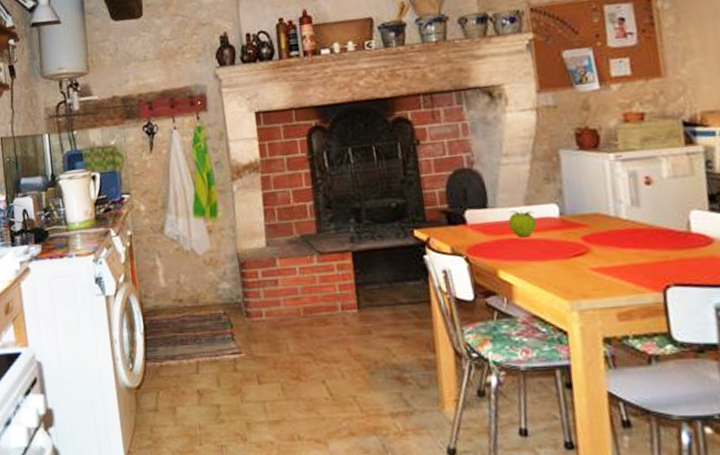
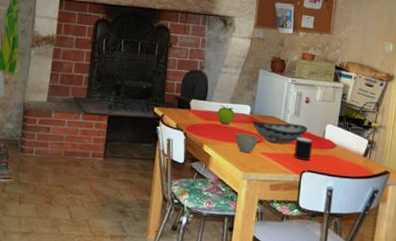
cup: none [543,244,582,273] -> present [235,132,258,154]
decorative bowl: none [565,218,660,253] -> present [252,121,308,145]
cup: none [643,236,676,270] -> present [294,137,313,161]

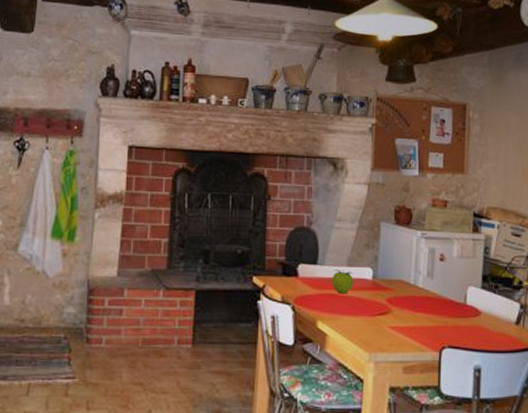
cup: present [235,132,258,154] -> none [355,303,384,329]
decorative bowl: present [252,121,308,145] -> none [375,287,445,315]
cup: present [294,137,313,161] -> none [430,305,452,333]

